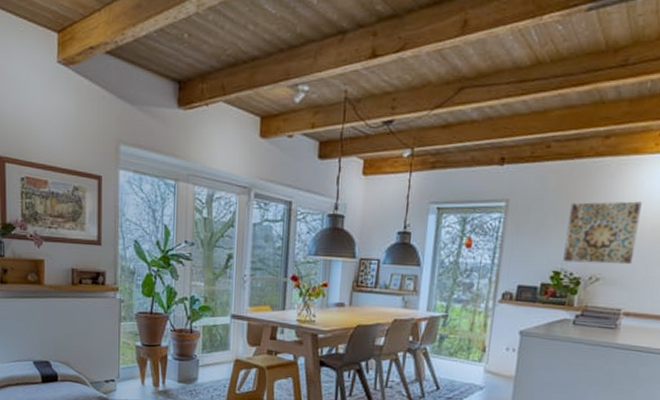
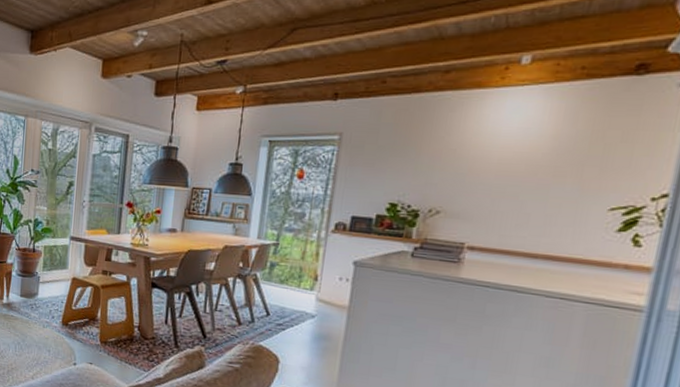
wall art: present [563,201,642,265] -> none [400,134,487,198]

